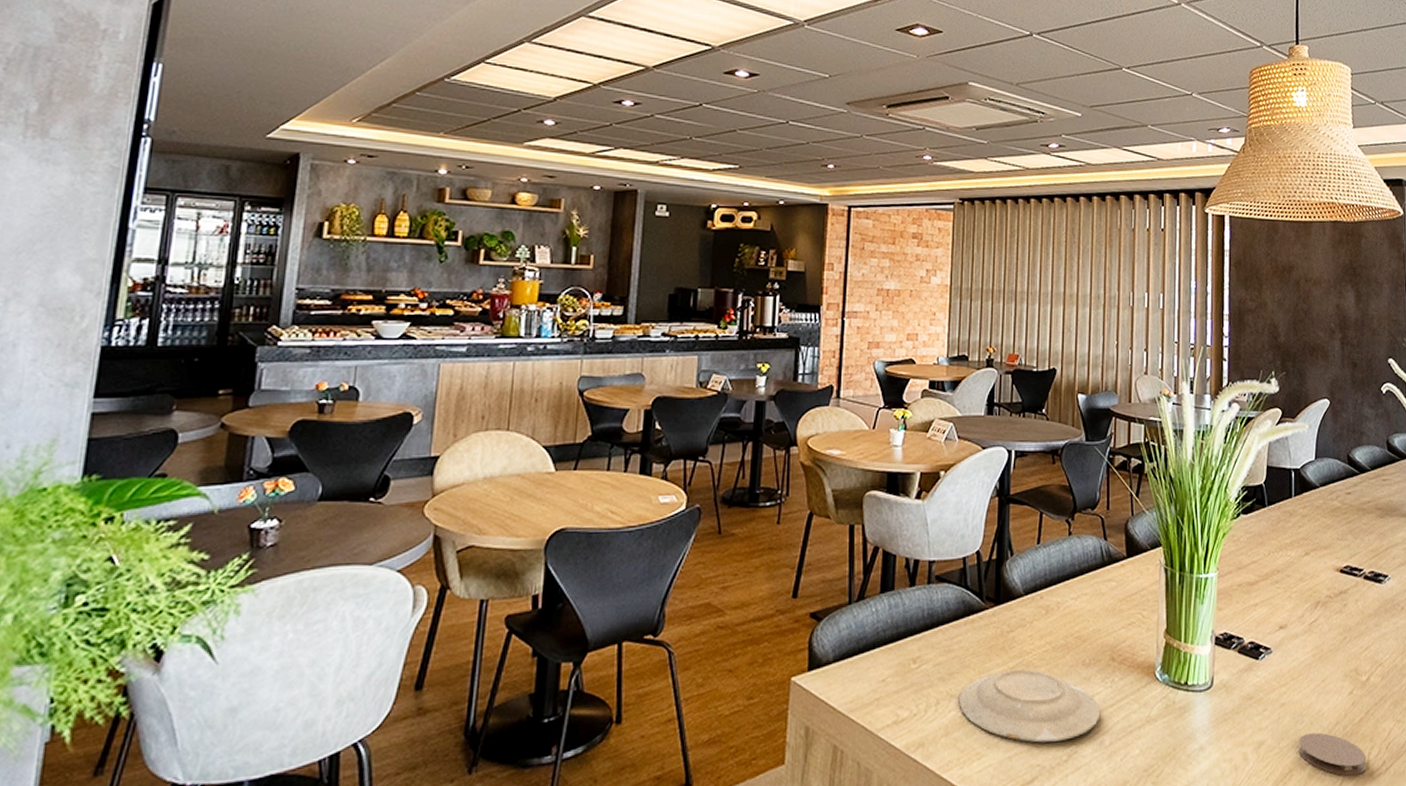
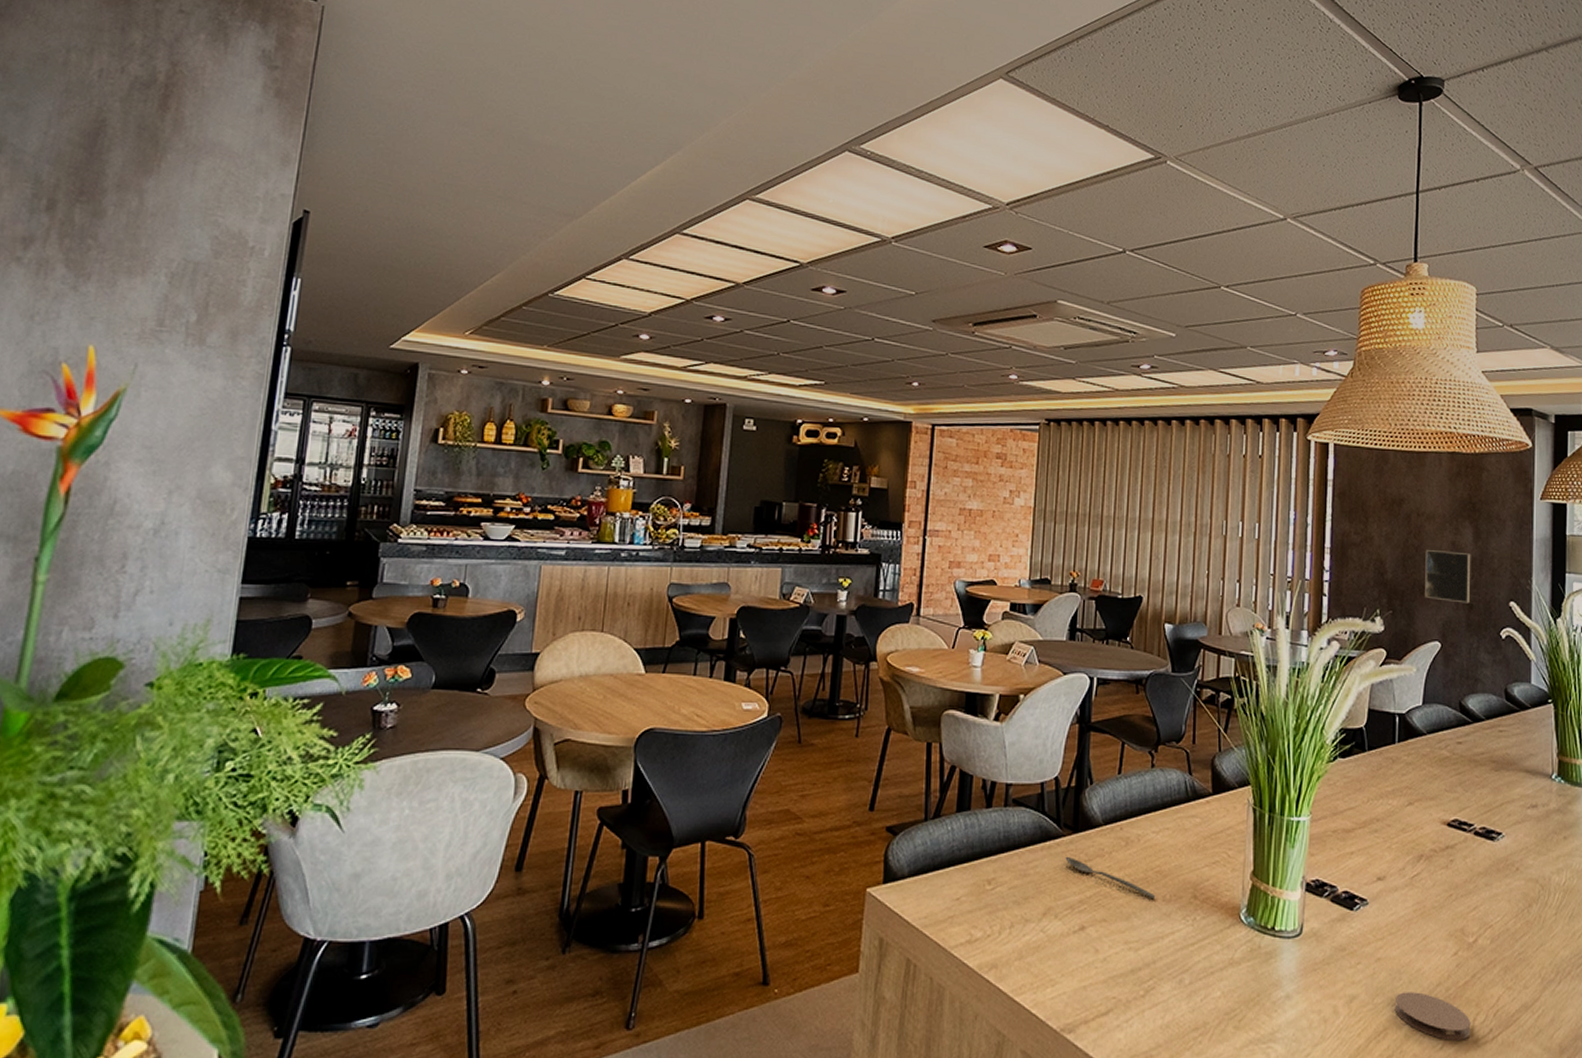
plate: present [958,669,1101,743] -> none [1033,899,1181,975]
spoon: none [988,628,1076,664] -> present [1065,856,1156,898]
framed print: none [1313,313,1354,362] -> present [1425,550,1471,604]

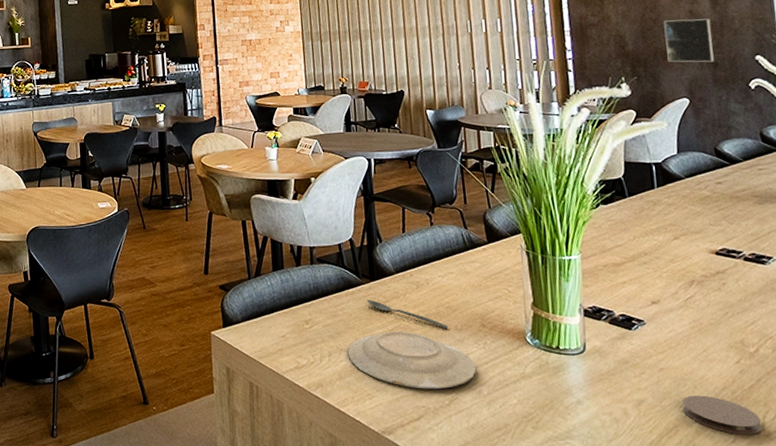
plate: none [1033,899,1181,975] -> present [347,331,477,389]

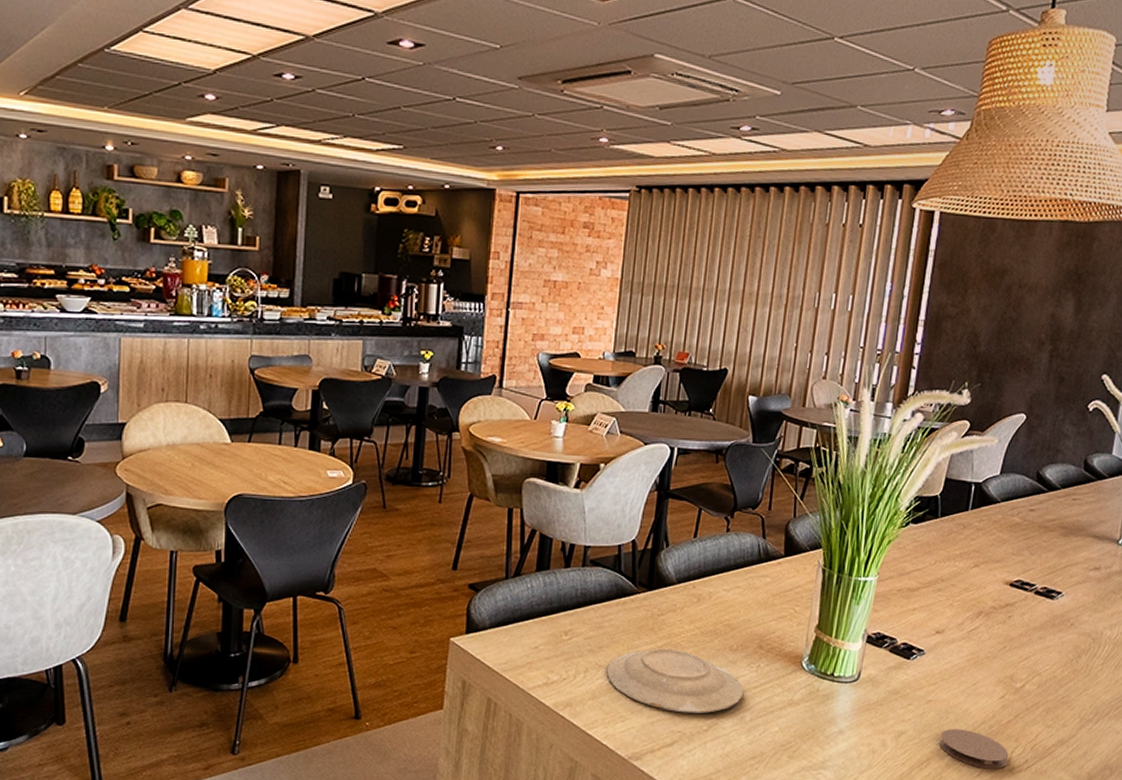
spoon: present [367,299,449,328] -> none [639,611,724,648]
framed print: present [663,18,714,63] -> none [1016,323,1070,377]

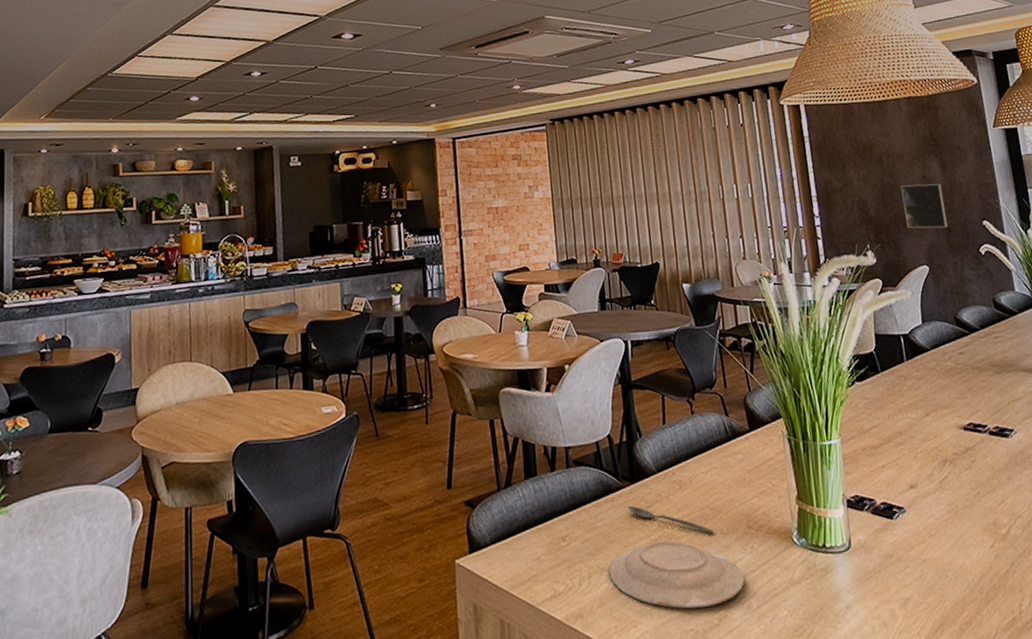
spoon: none [639,611,724,648] -> present [628,505,715,534]
coaster: present [939,729,1009,769] -> none [945,586,1020,628]
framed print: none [1016,323,1070,377] -> present [900,183,948,229]

